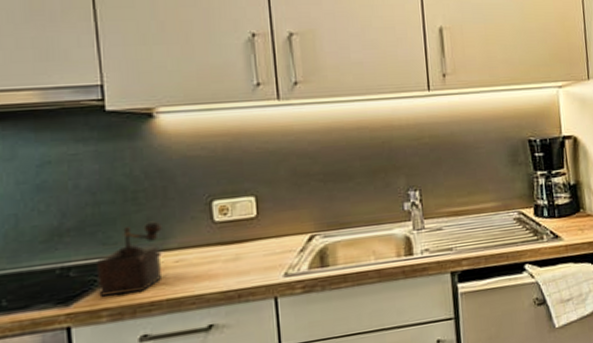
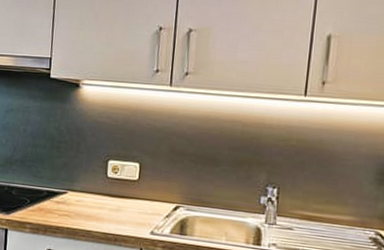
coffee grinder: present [95,221,163,297] -> none [26,166,73,217]

